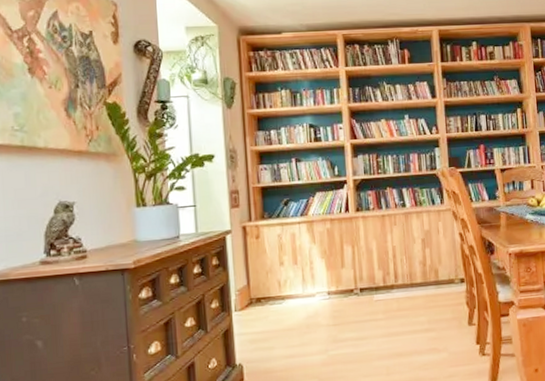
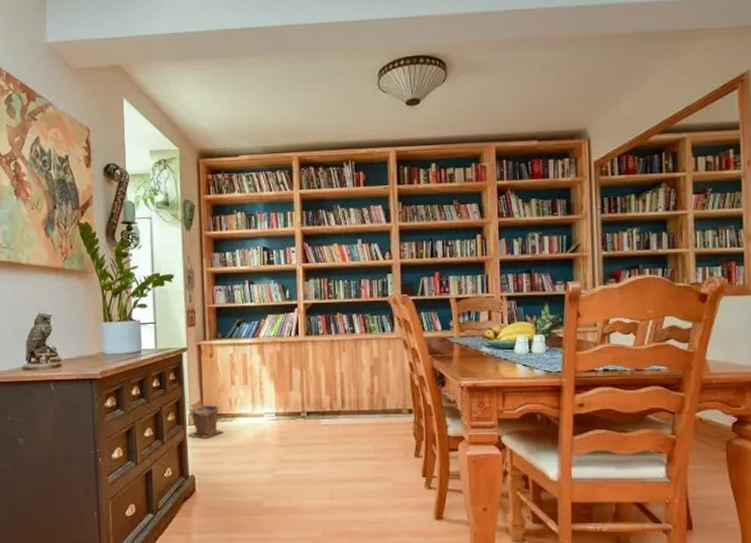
plant pot: none [233,287,274,325] -> present [187,404,224,439]

